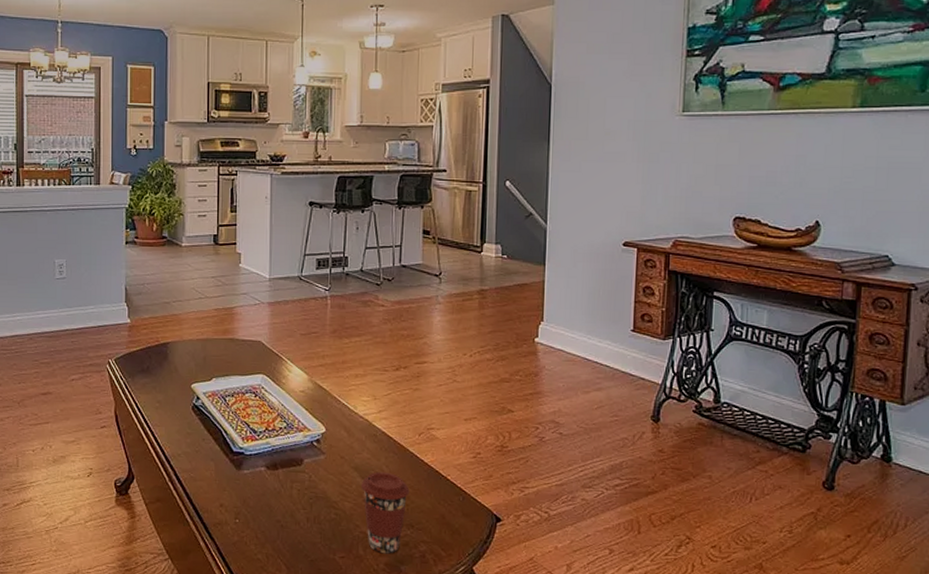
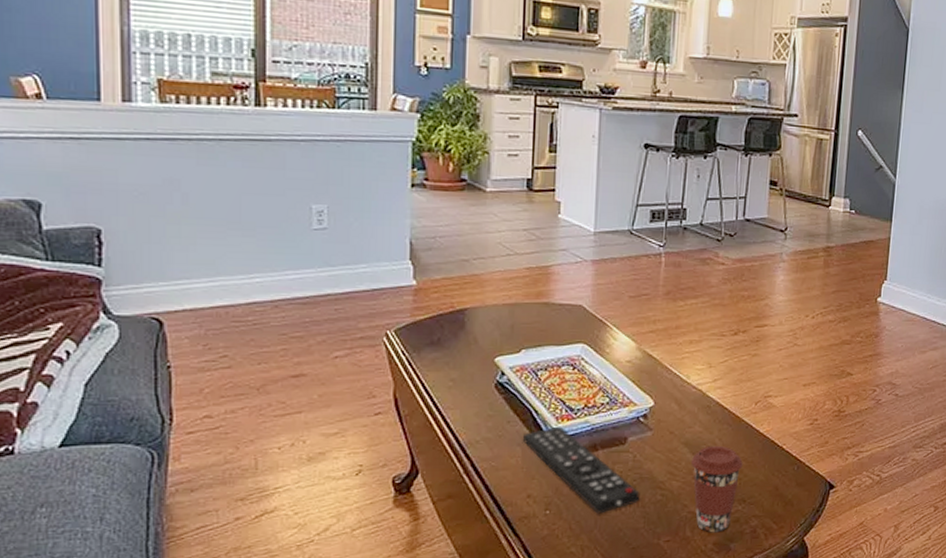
remote control: none [216,445,317,526] -> present [523,426,641,514]

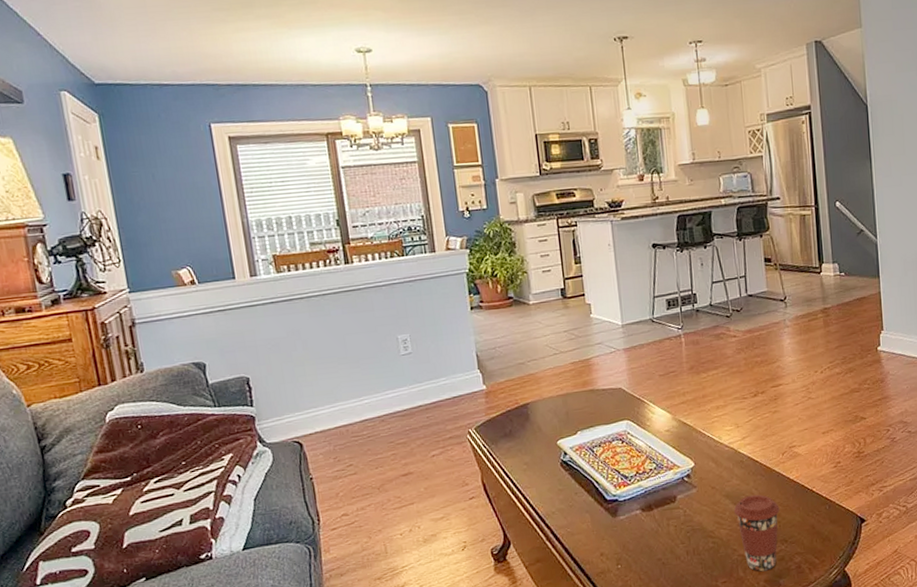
remote control: present [523,426,641,514] -> none [590,492,696,564]

